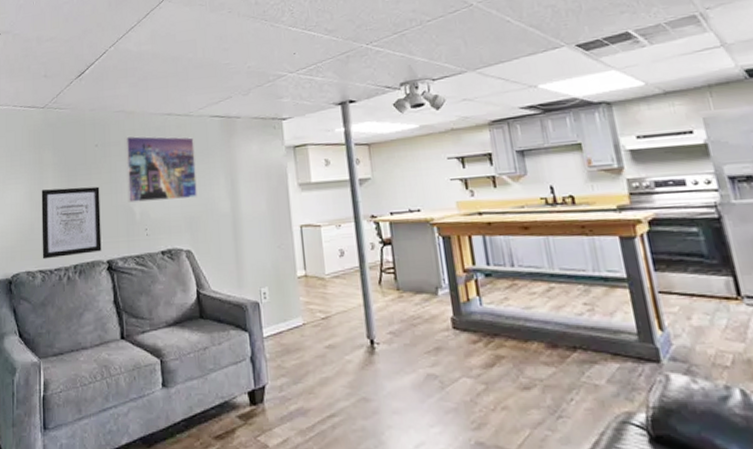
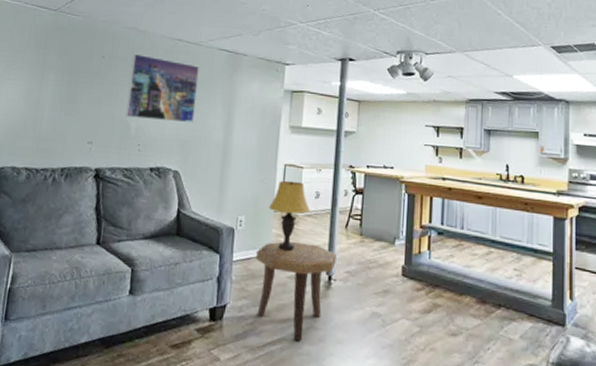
wall art: present [41,186,102,260] -> none [30,90,100,159]
side table: none [287,307,376,417] -> present [256,241,337,342]
table lamp: none [291,241,338,318] -> present [269,180,311,251]

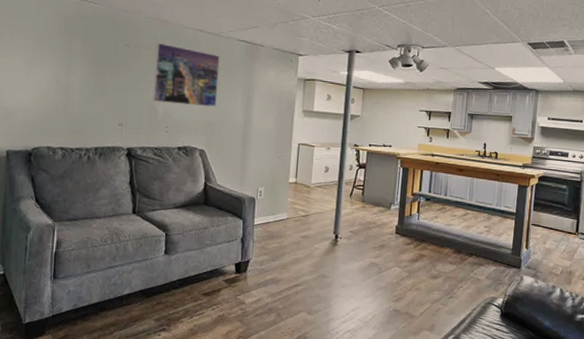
side table: present [256,241,337,342] -> none [274,207,342,287]
table lamp: present [269,180,311,251] -> none [285,157,321,216]

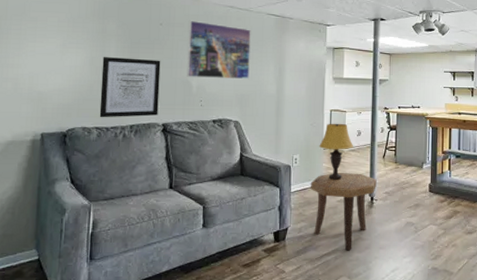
wall art: none [64,76,127,140] -> present [99,57,161,118]
side table: none [274,207,342,287] -> present [311,172,377,251]
table lamp: none [285,157,321,216] -> present [319,123,354,180]

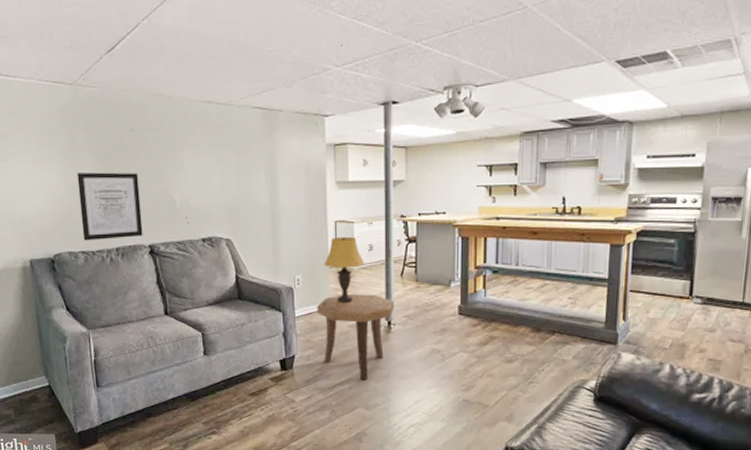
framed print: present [187,20,251,80] -> none [163,122,237,191]

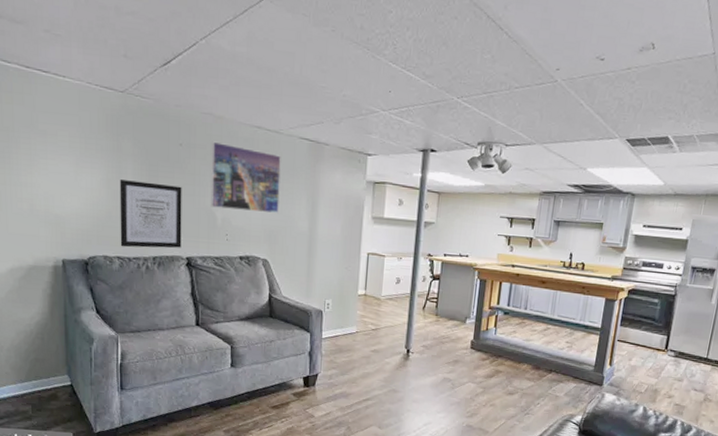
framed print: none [163,122,237,191] -> present [211,141,281,214]
side table: present [317,293,394,380] -> none [343,321,414,402]
table lamp: present [324,236,365,302] -> none [354,268,392,329]

